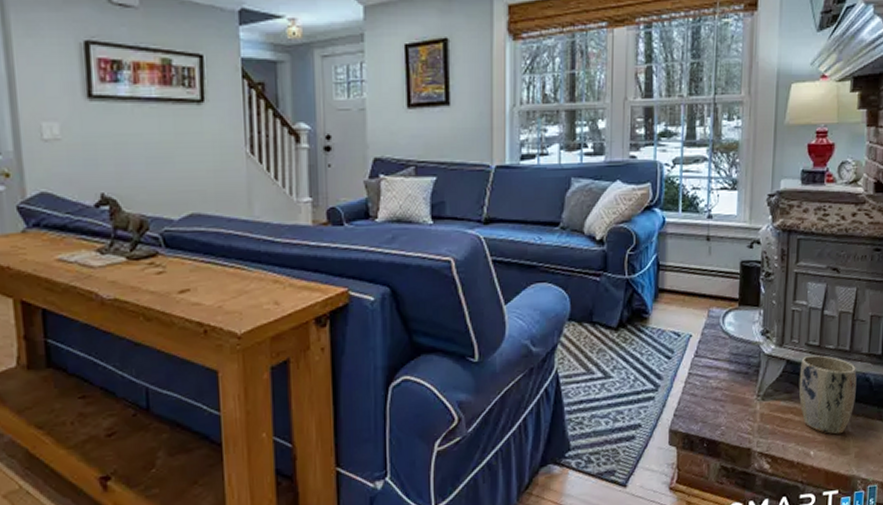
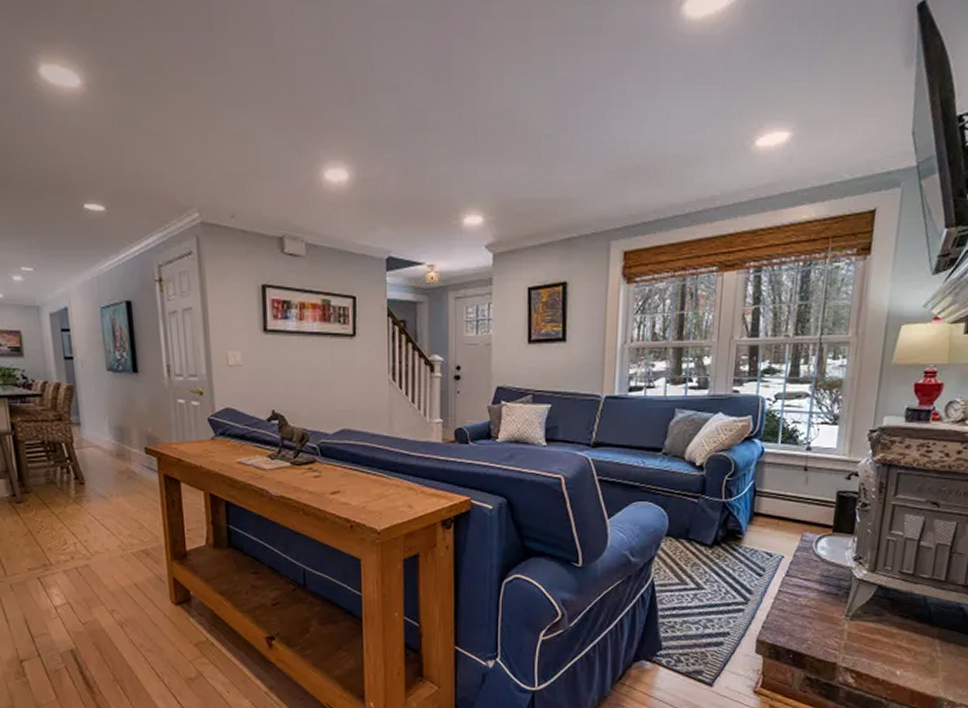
plant pot: present [798,355,857,435] -> none [888,583,952,658]

